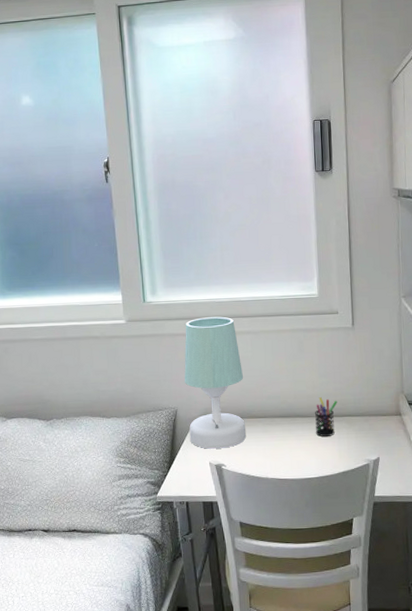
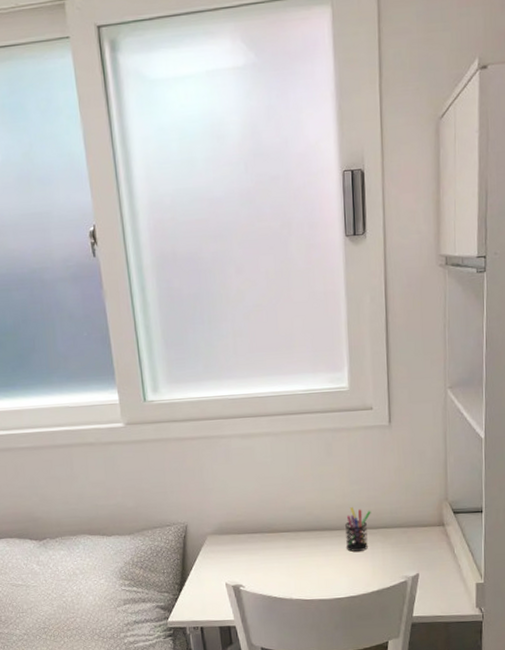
table lamp: present [184,316,246,449] -> none [193,416,266,568]

